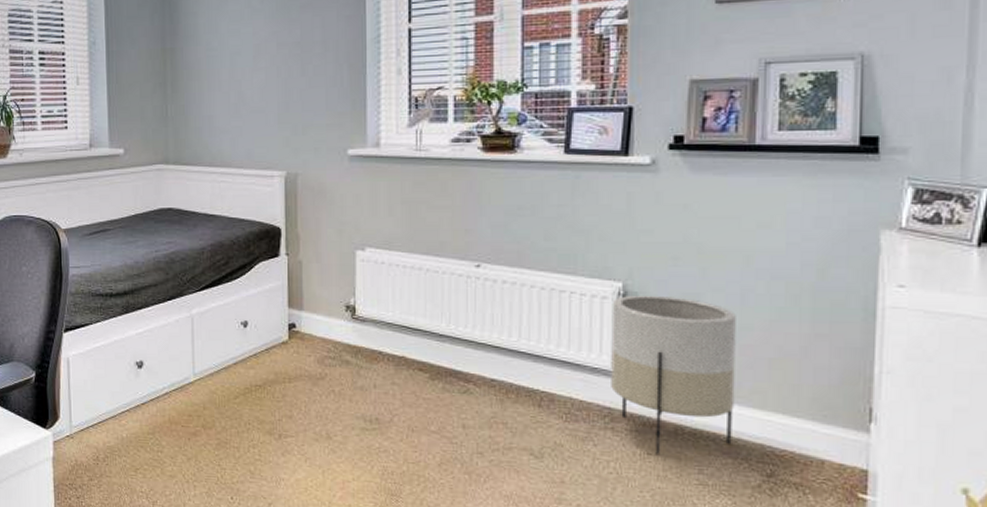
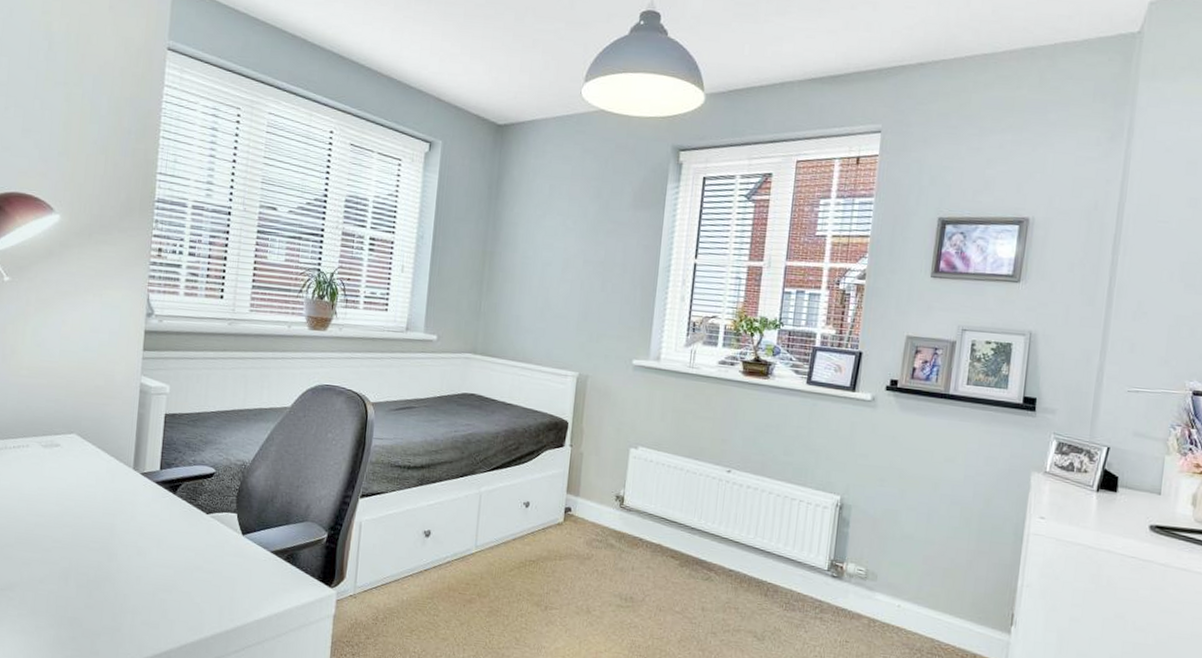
planter: present [611,295,736,456] -> none [823,507,923,643]

